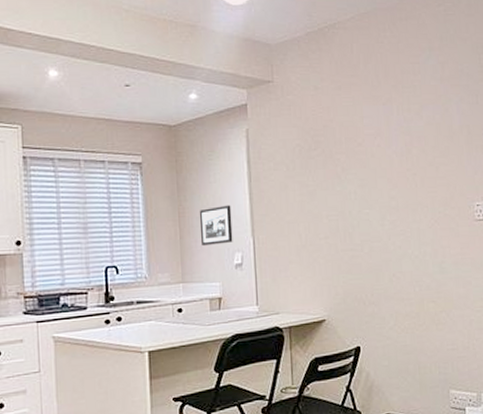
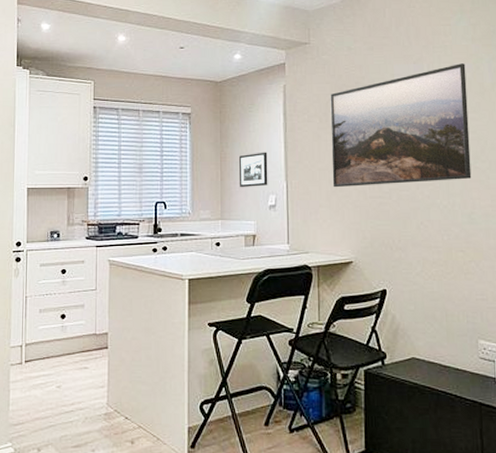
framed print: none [297,105,442,242] -> present [330,63,472,188]

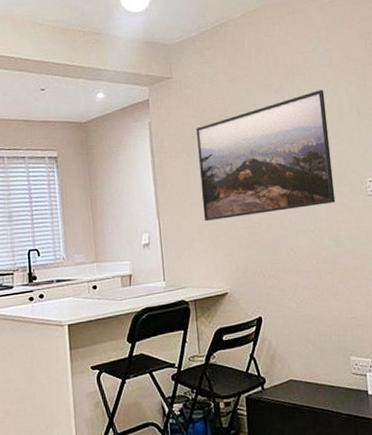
picture frame: present [238,152,268,188] -> none [109,191,141,229]

